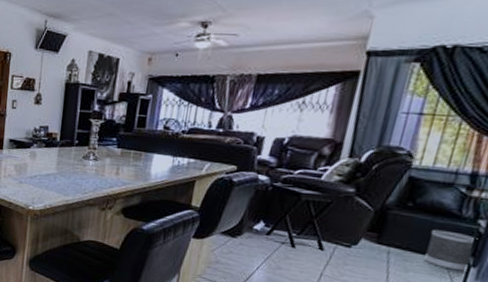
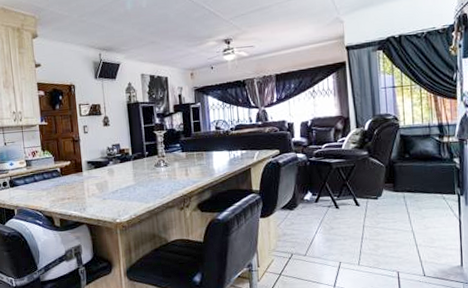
wastebasket: present [424,229,478,272] -> none [427,171,459,201]

